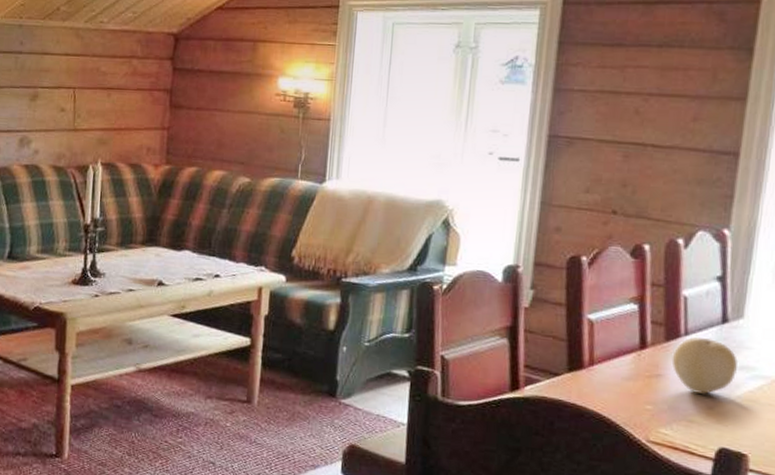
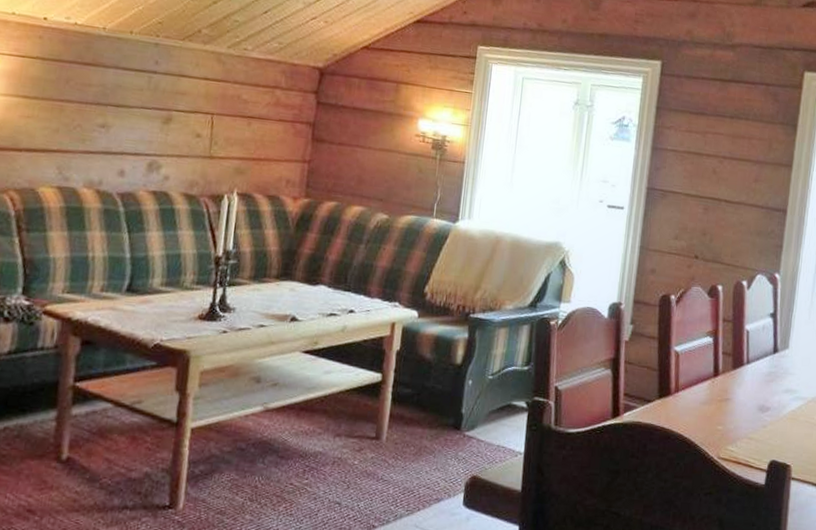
fruit: present [672,337,739,394] -> none [737,365,785,414]

